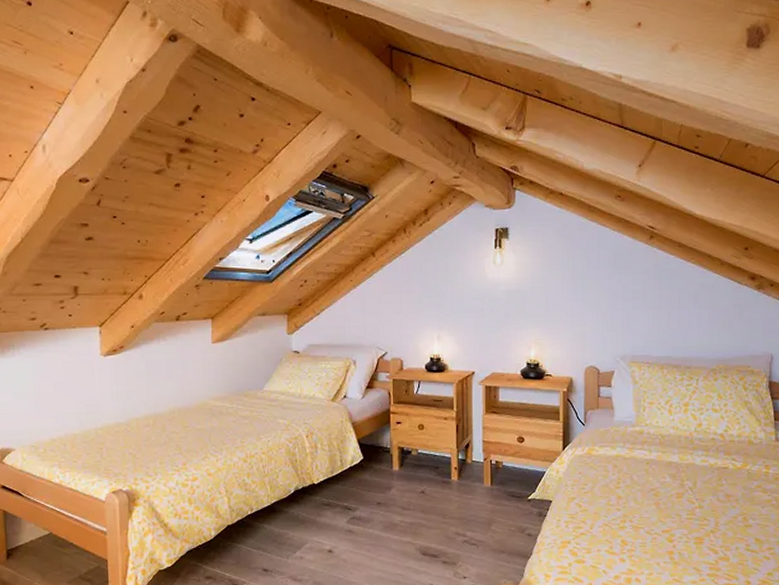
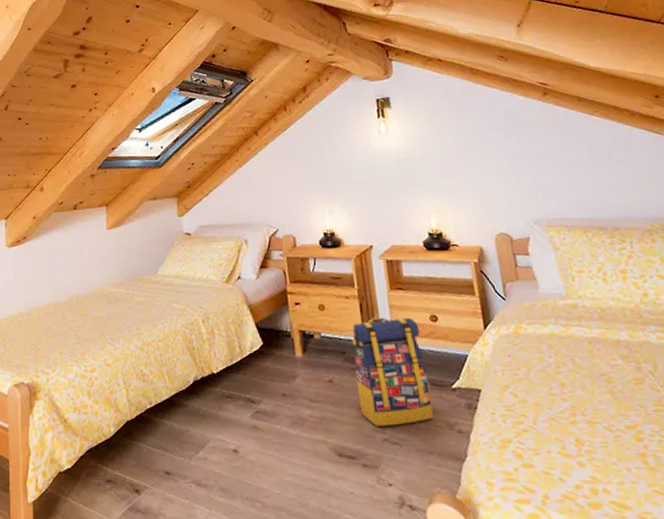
backpack: none [445,437,509,530] -> present [352,317,434,426]

